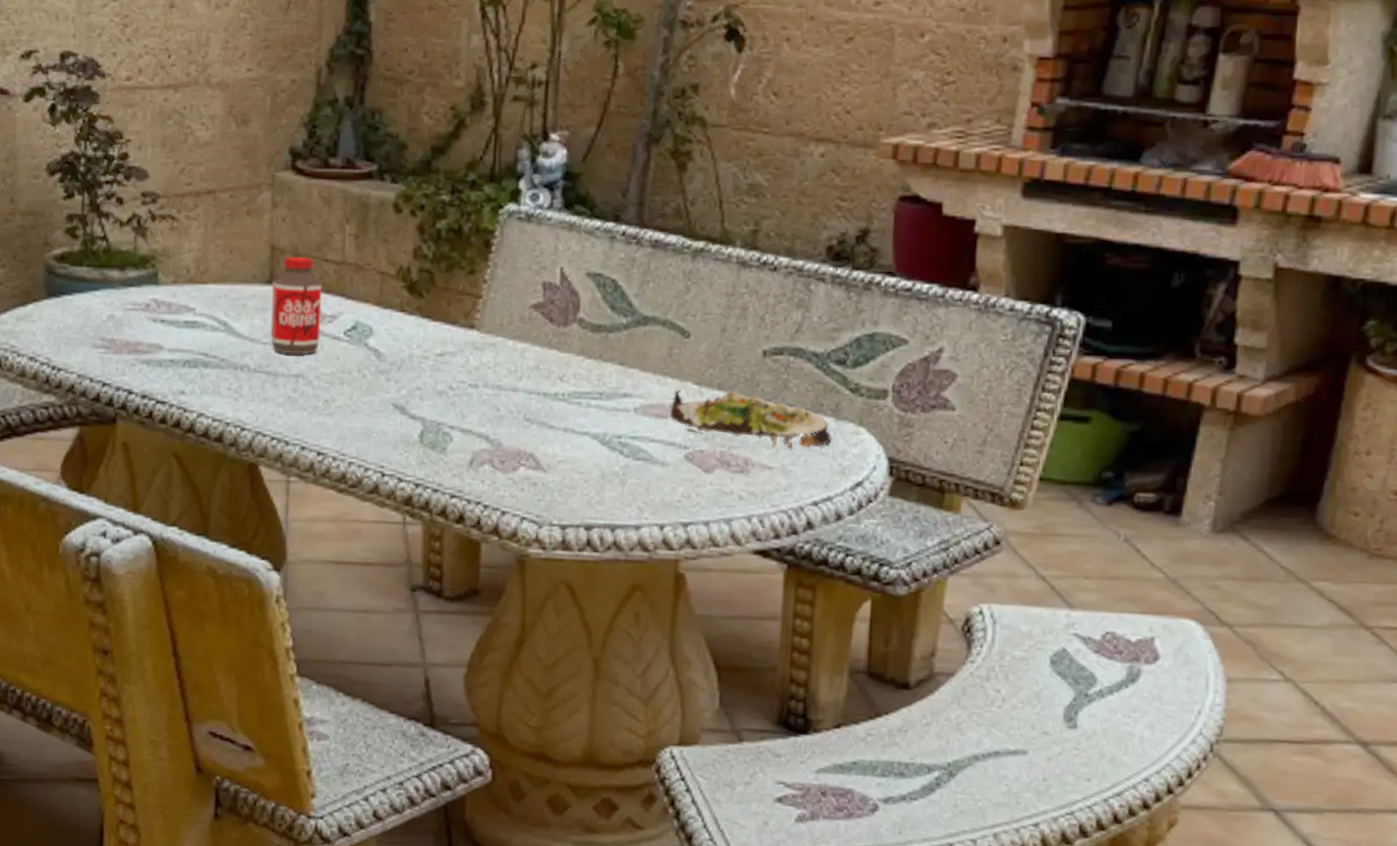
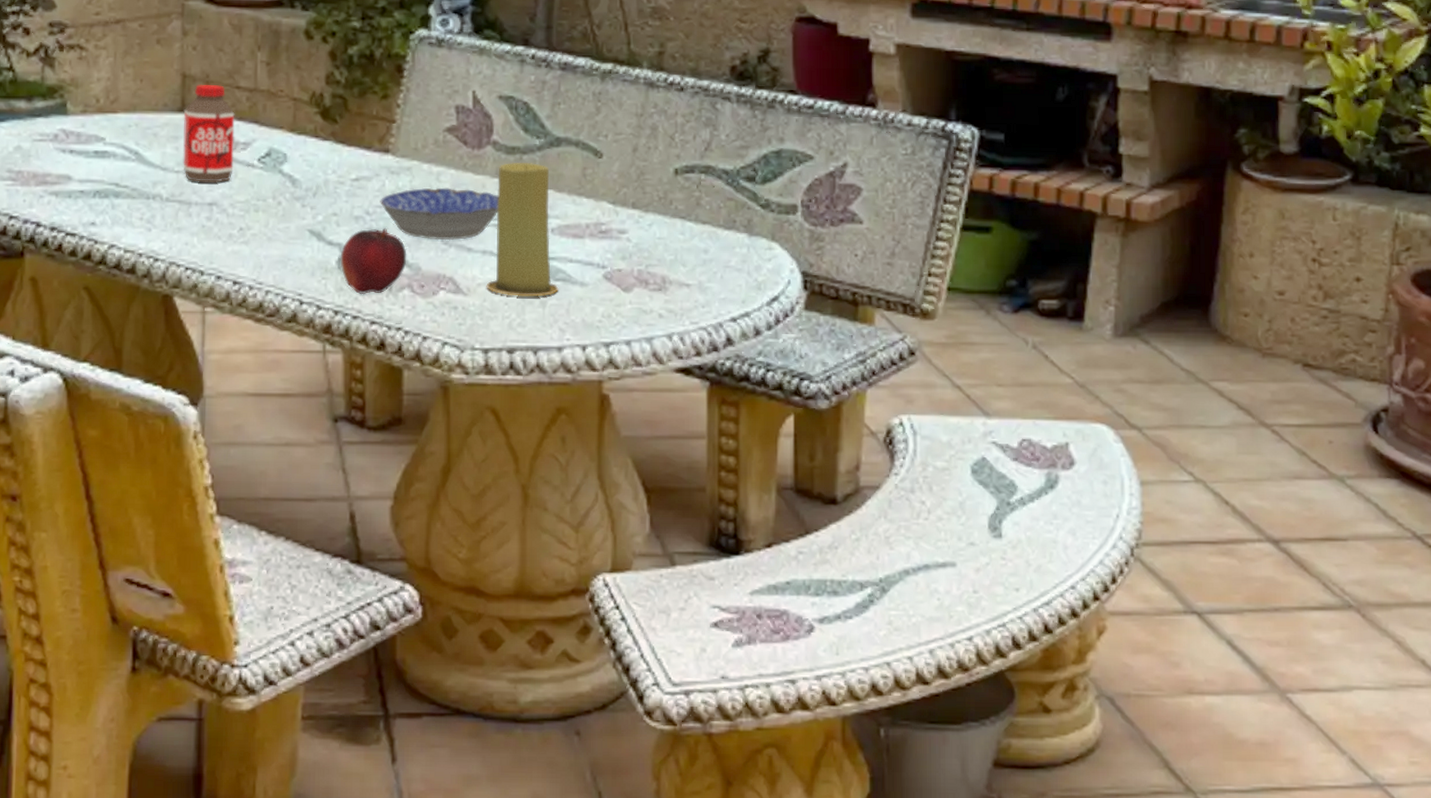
fruit: none [422,404,489,469] -> present [340,228,407,295]
bowl: none [463,364,583,418] -> present [380,187,499,241]
candle: none [566,340,639,475] -> present [486,162,559,297]
salad plate: present [670,389,832,449] -> none [586,209,746,266]

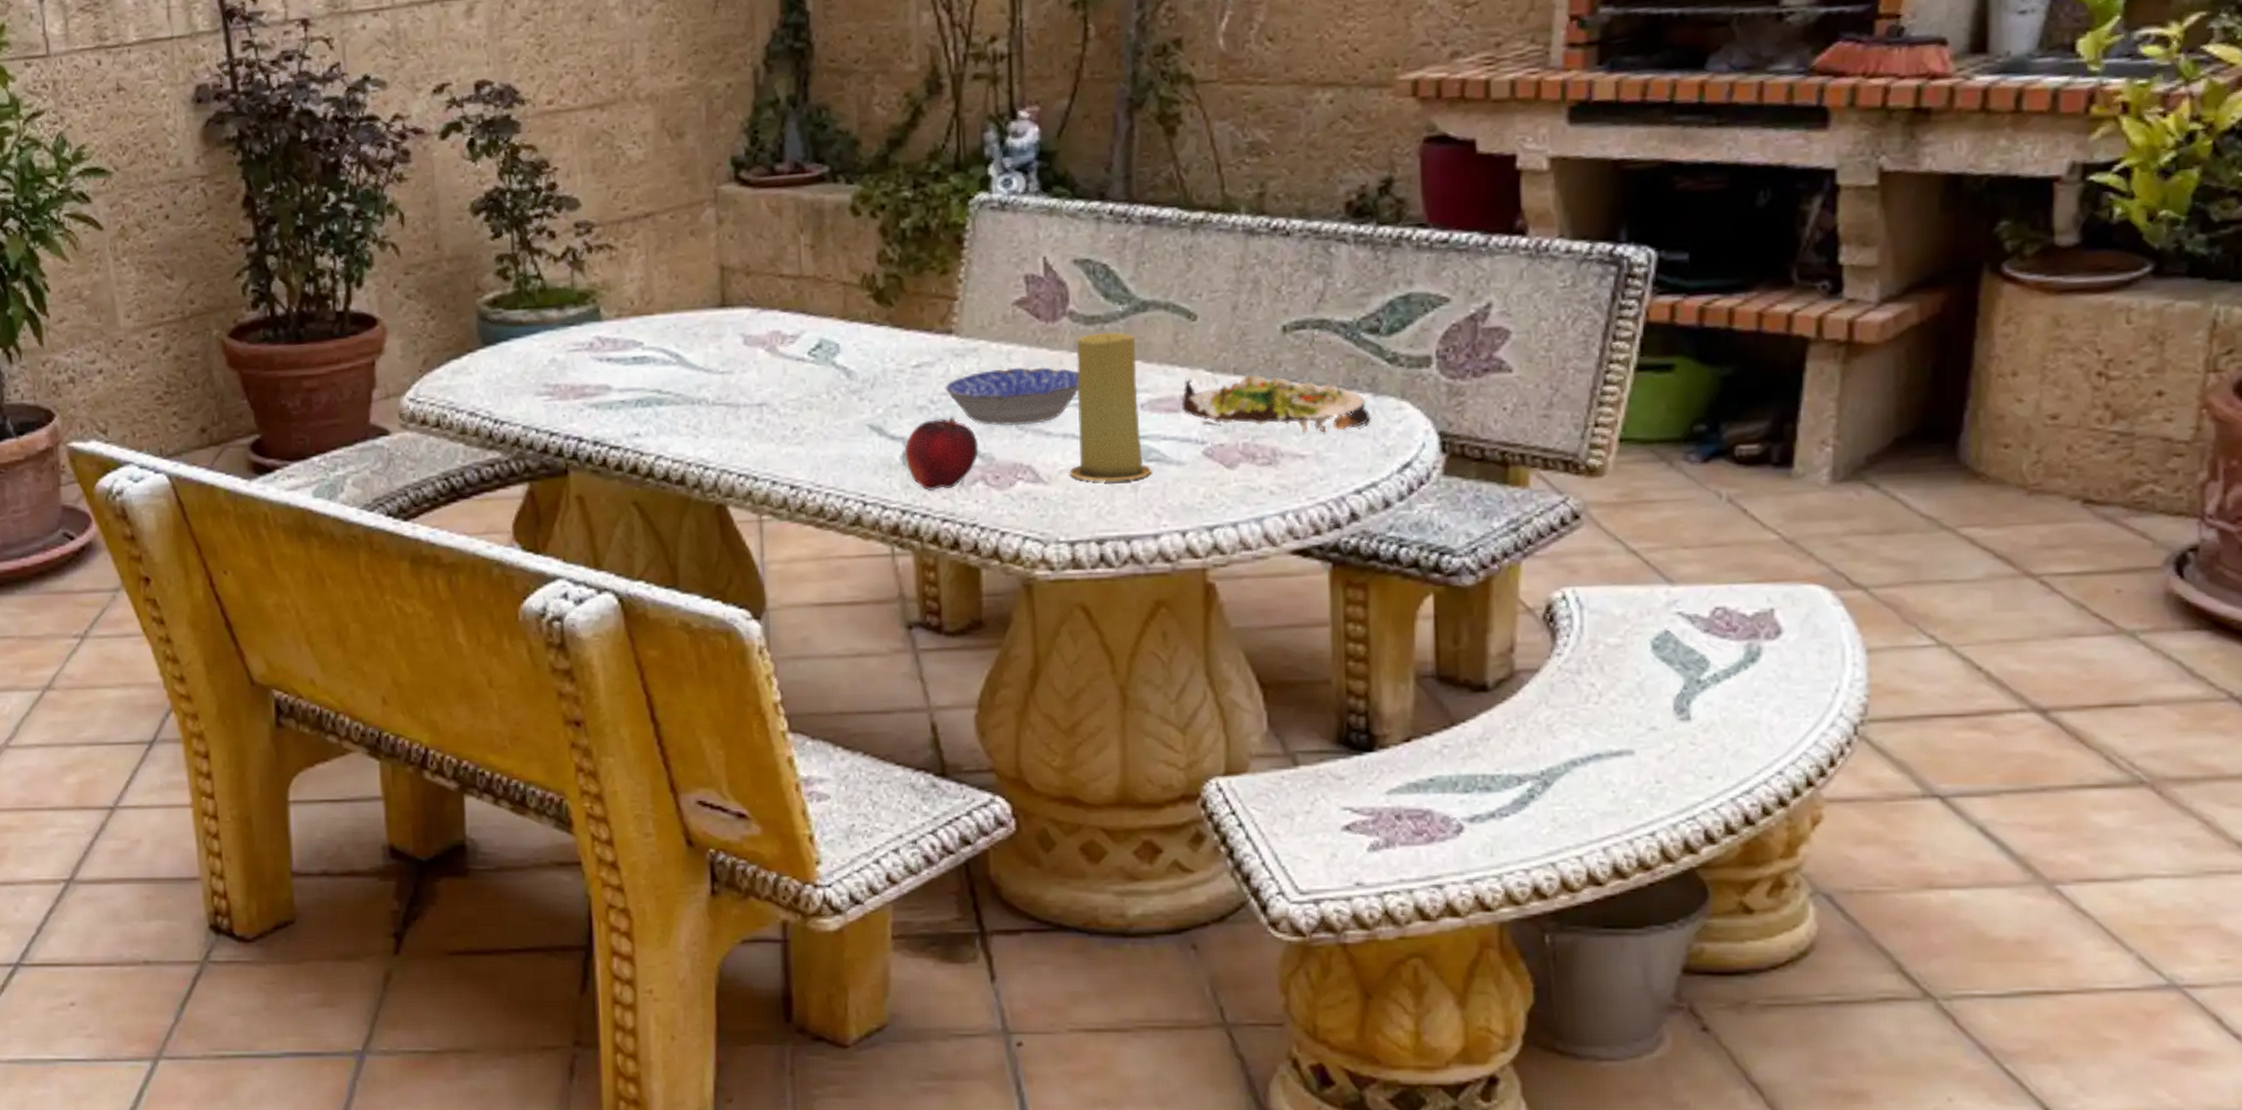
bottle: present [183,85,235,183] -> none [724,275,782,382]
salad plate: none [586,209,746,266] -> present [1181,374,1371,435]

